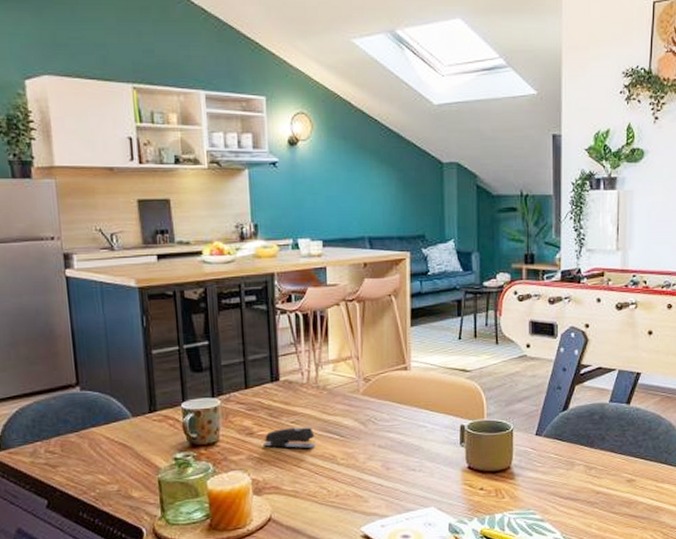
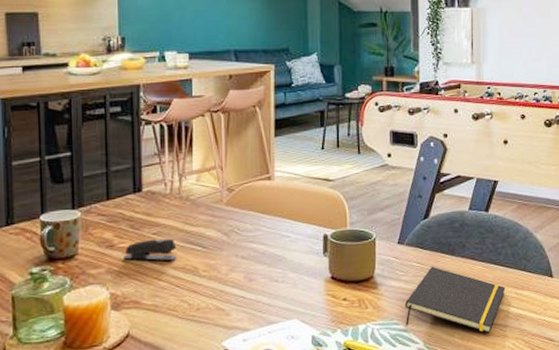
notepad: none [542,458,645,525] -> present [405,266,506,334]

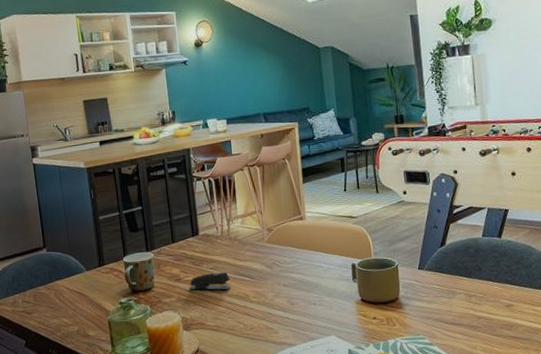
notepad: present [405,266,506,334] -> none [429,287,523,346]

